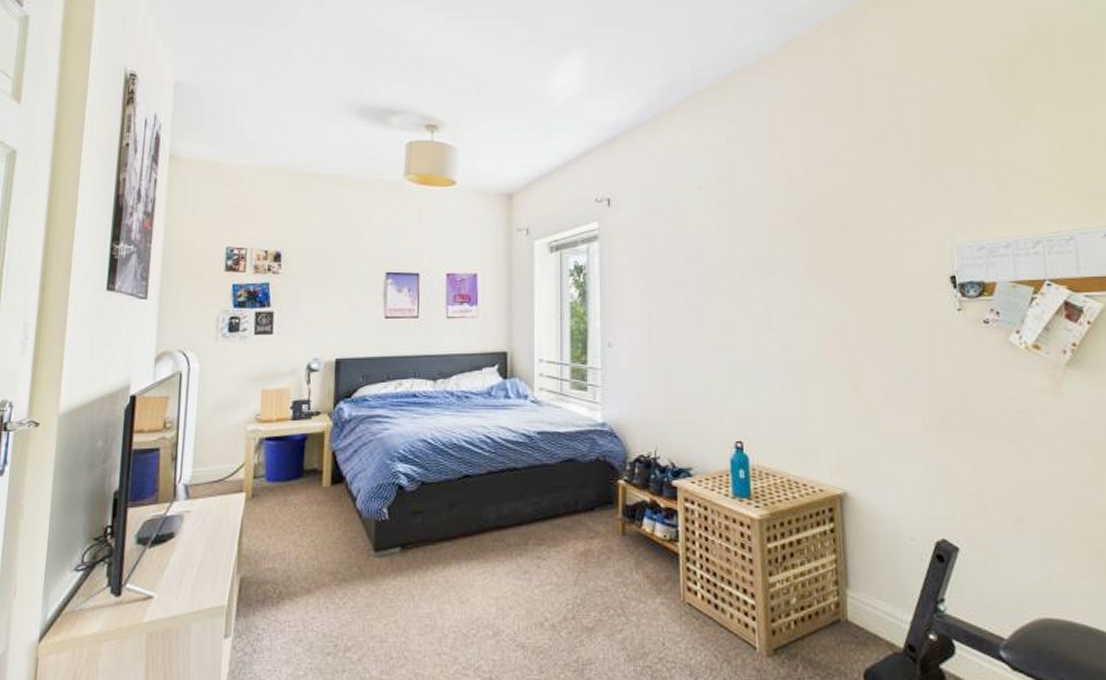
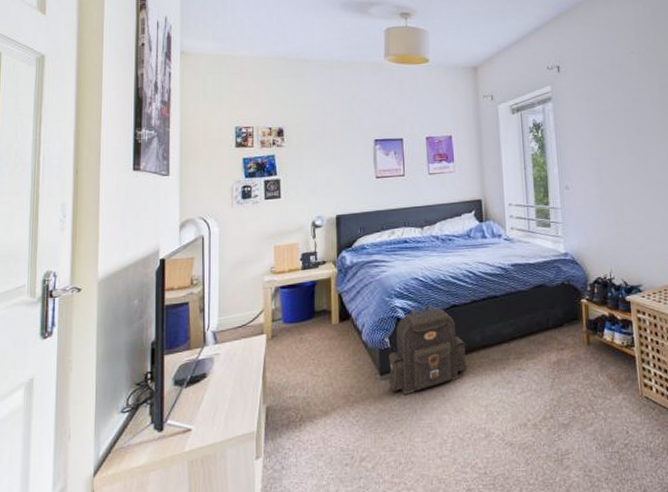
backpack: none [383,472,479,578] -> present [388,304,468,396]

